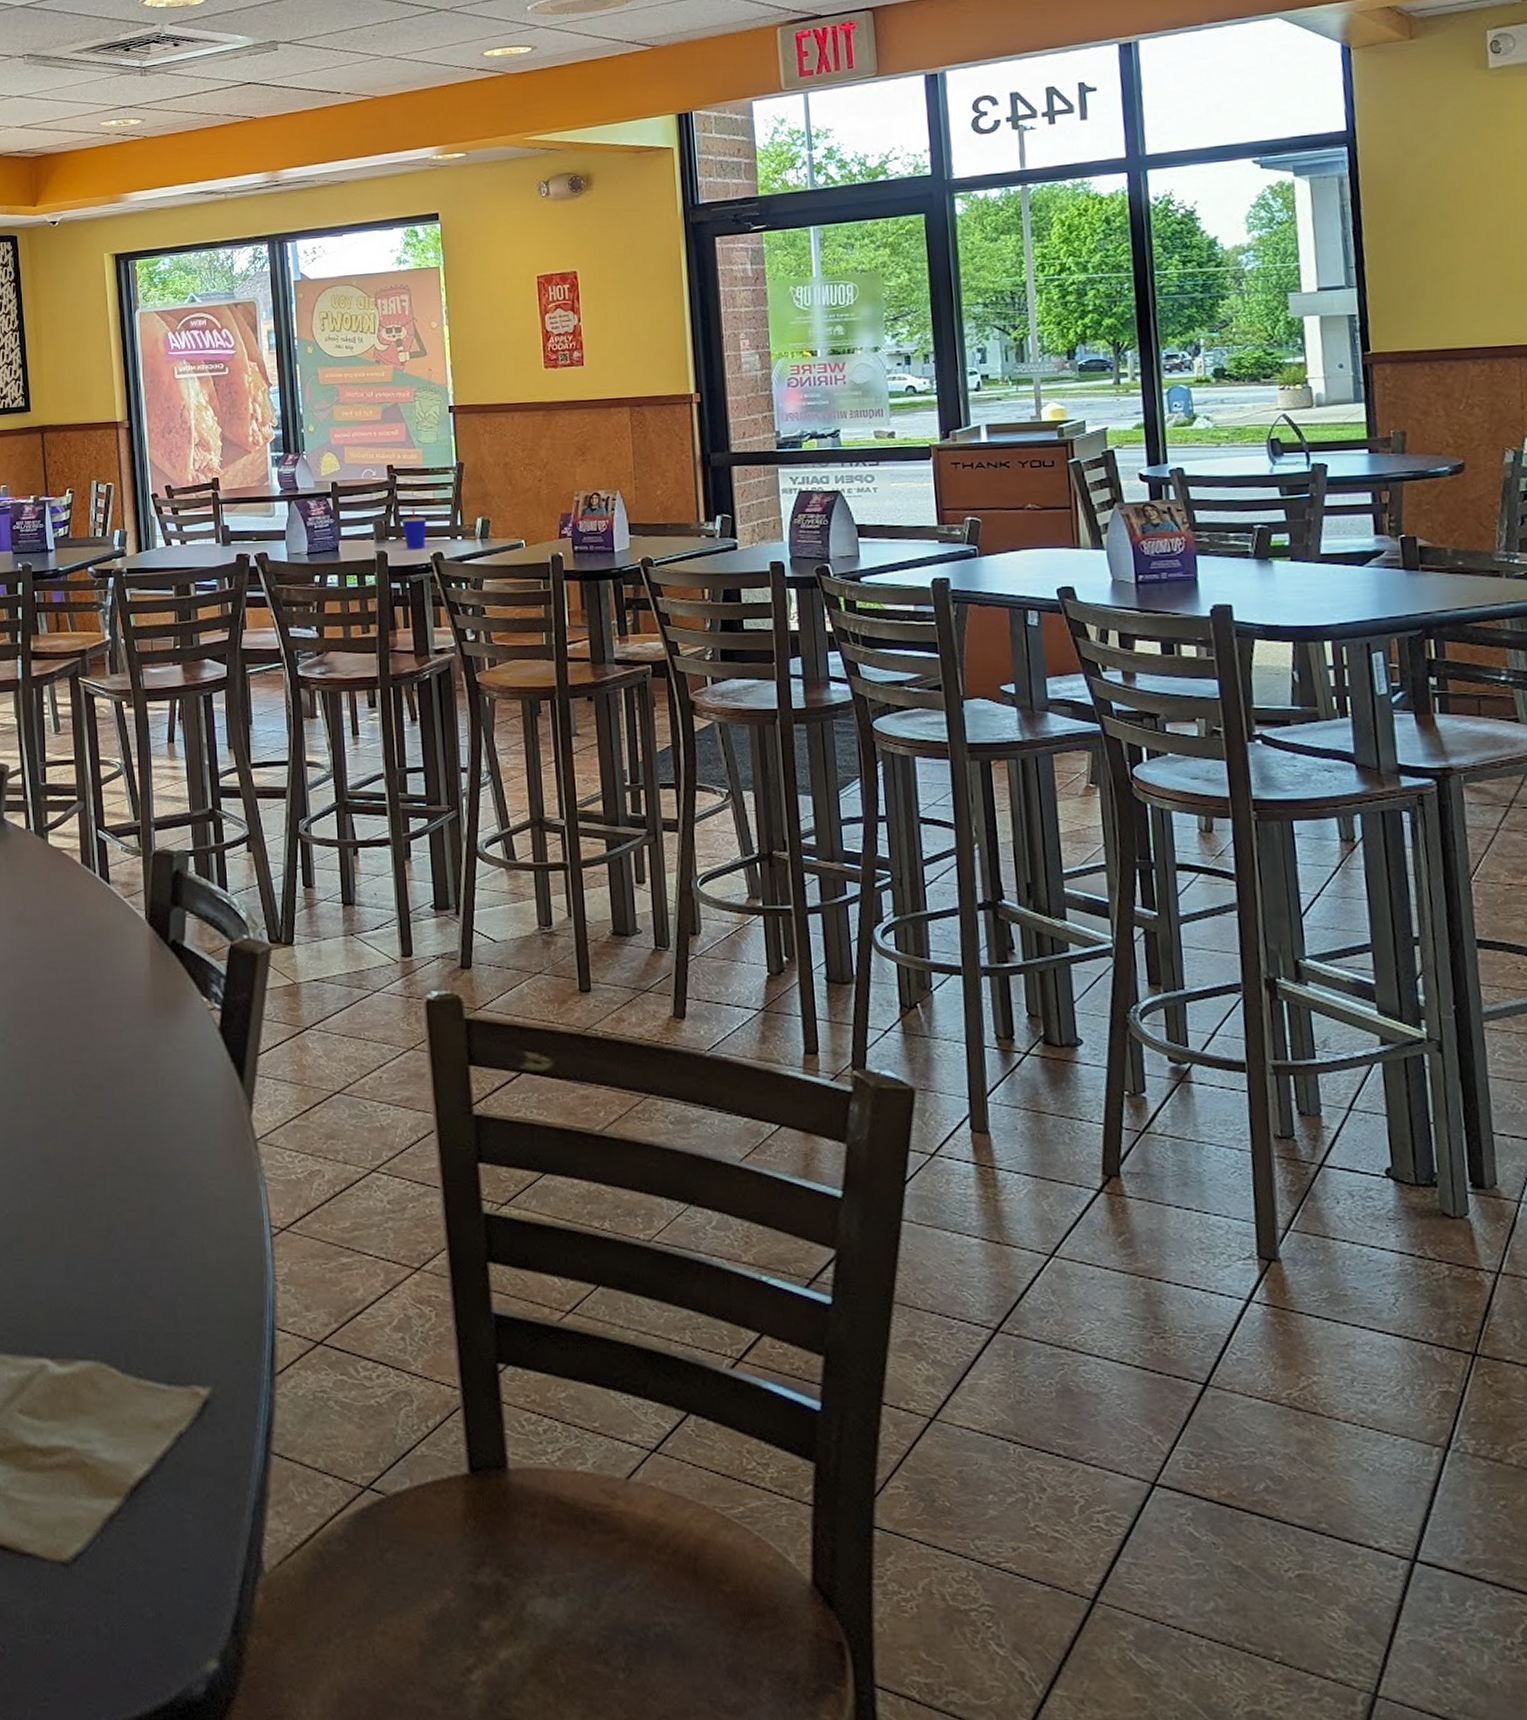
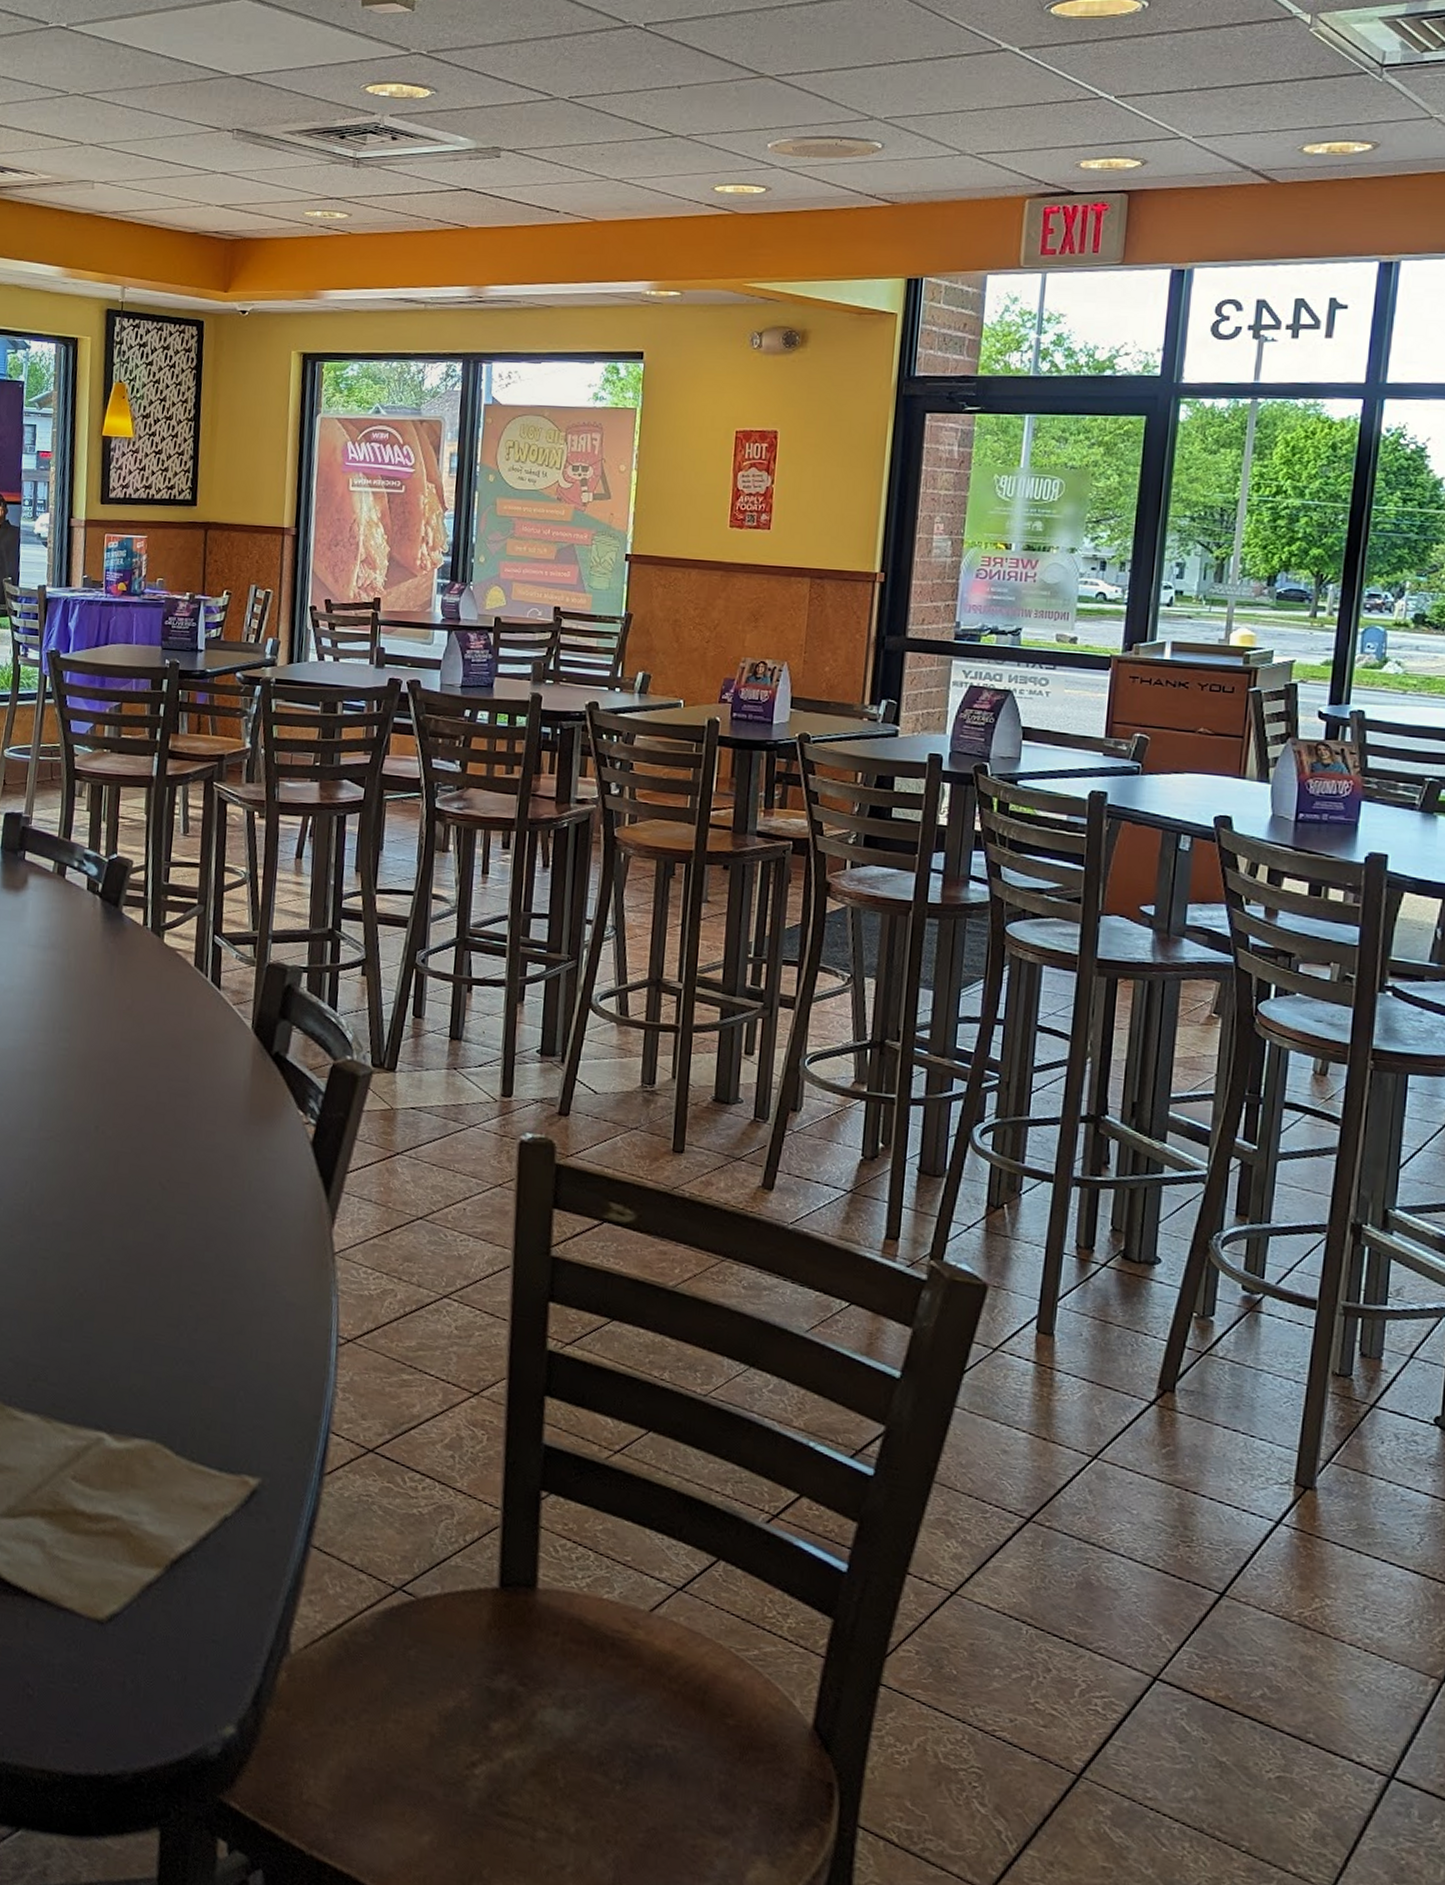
beverage cup: present [401,508,427,549] -> none [560,653,587,696]

